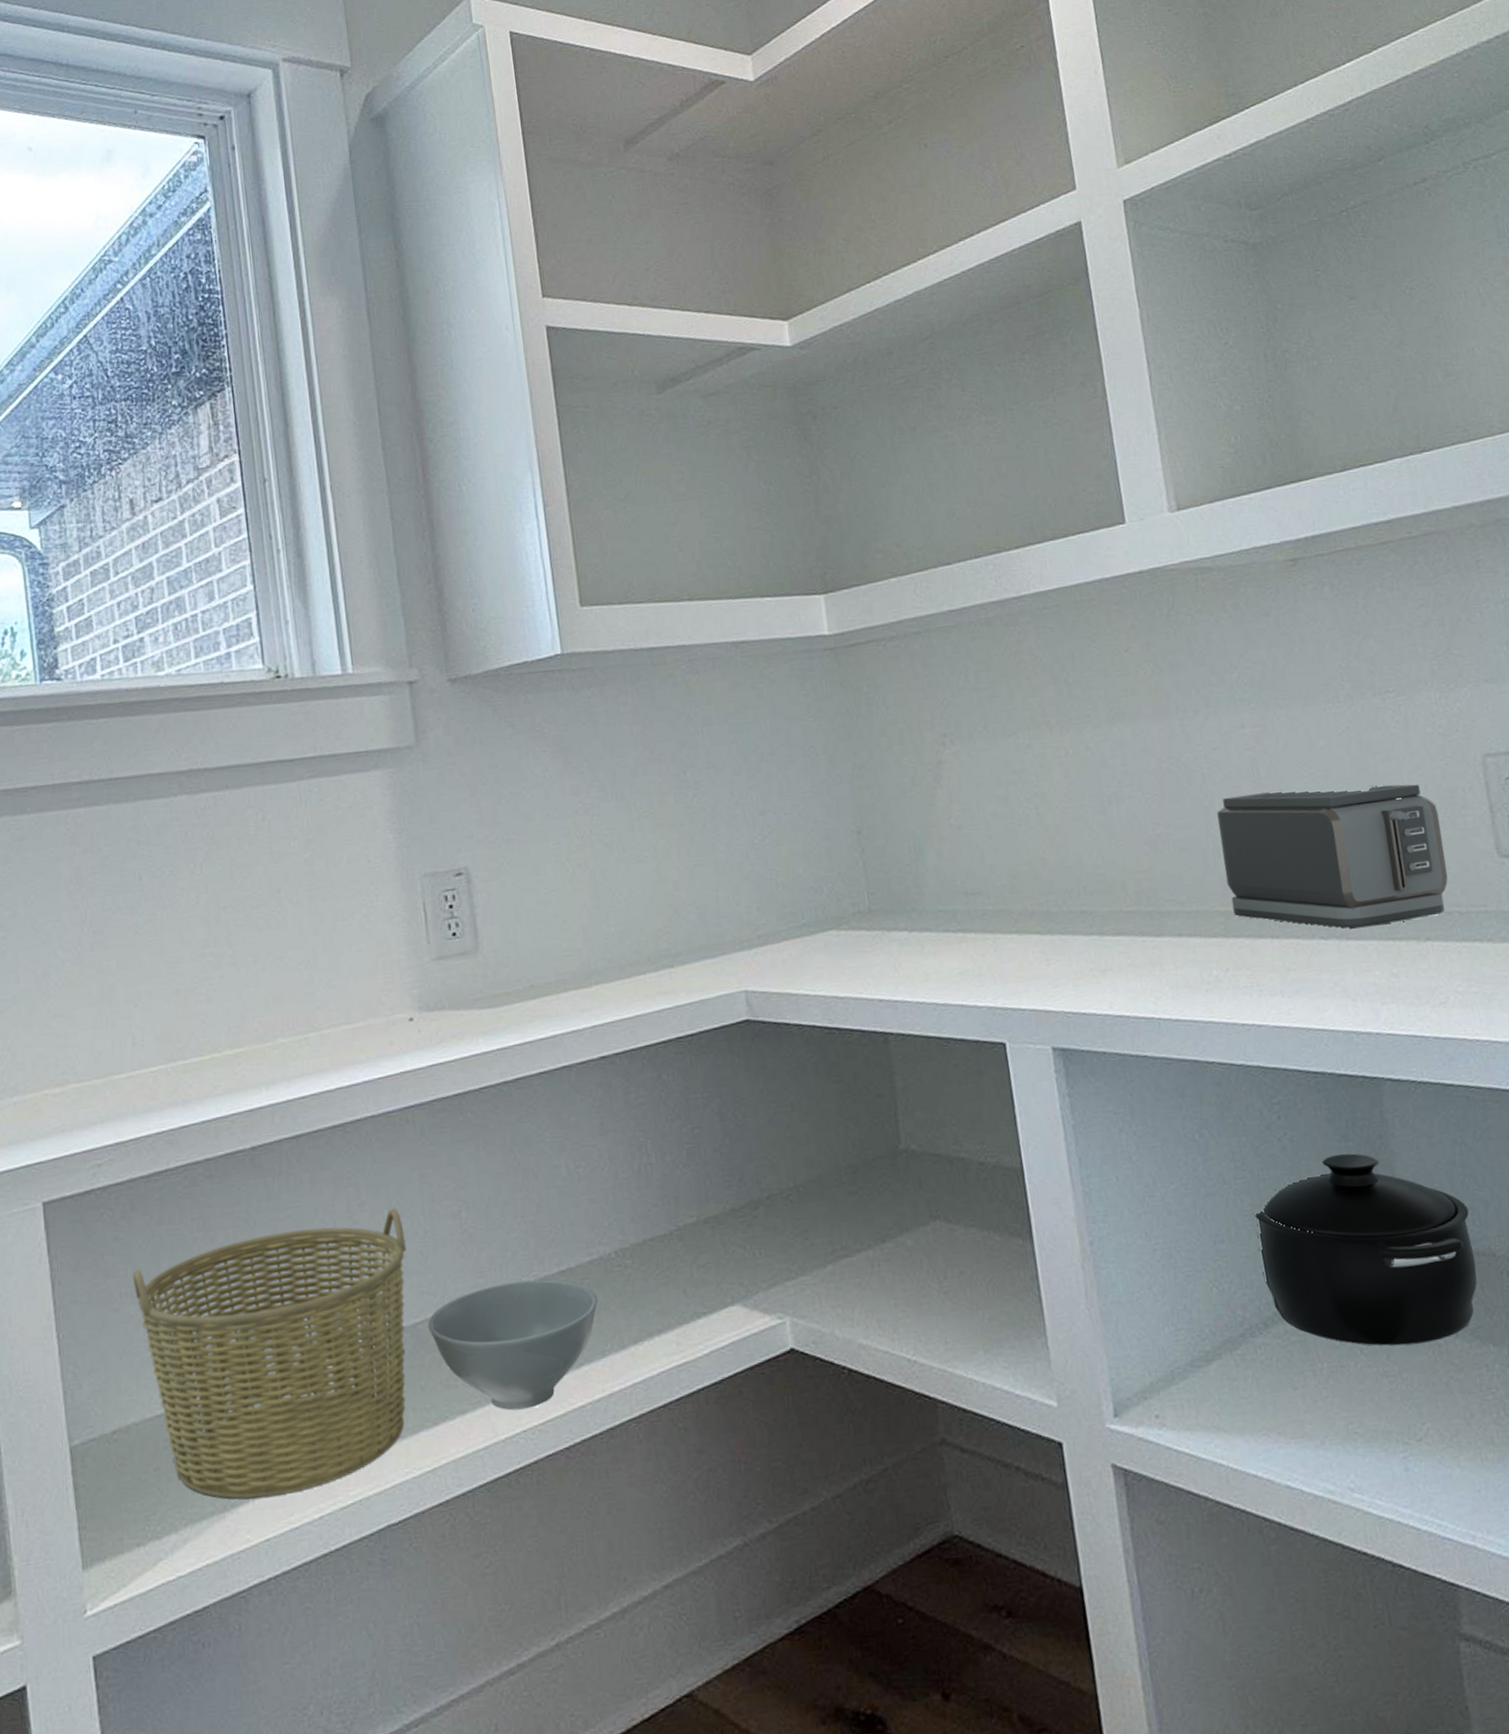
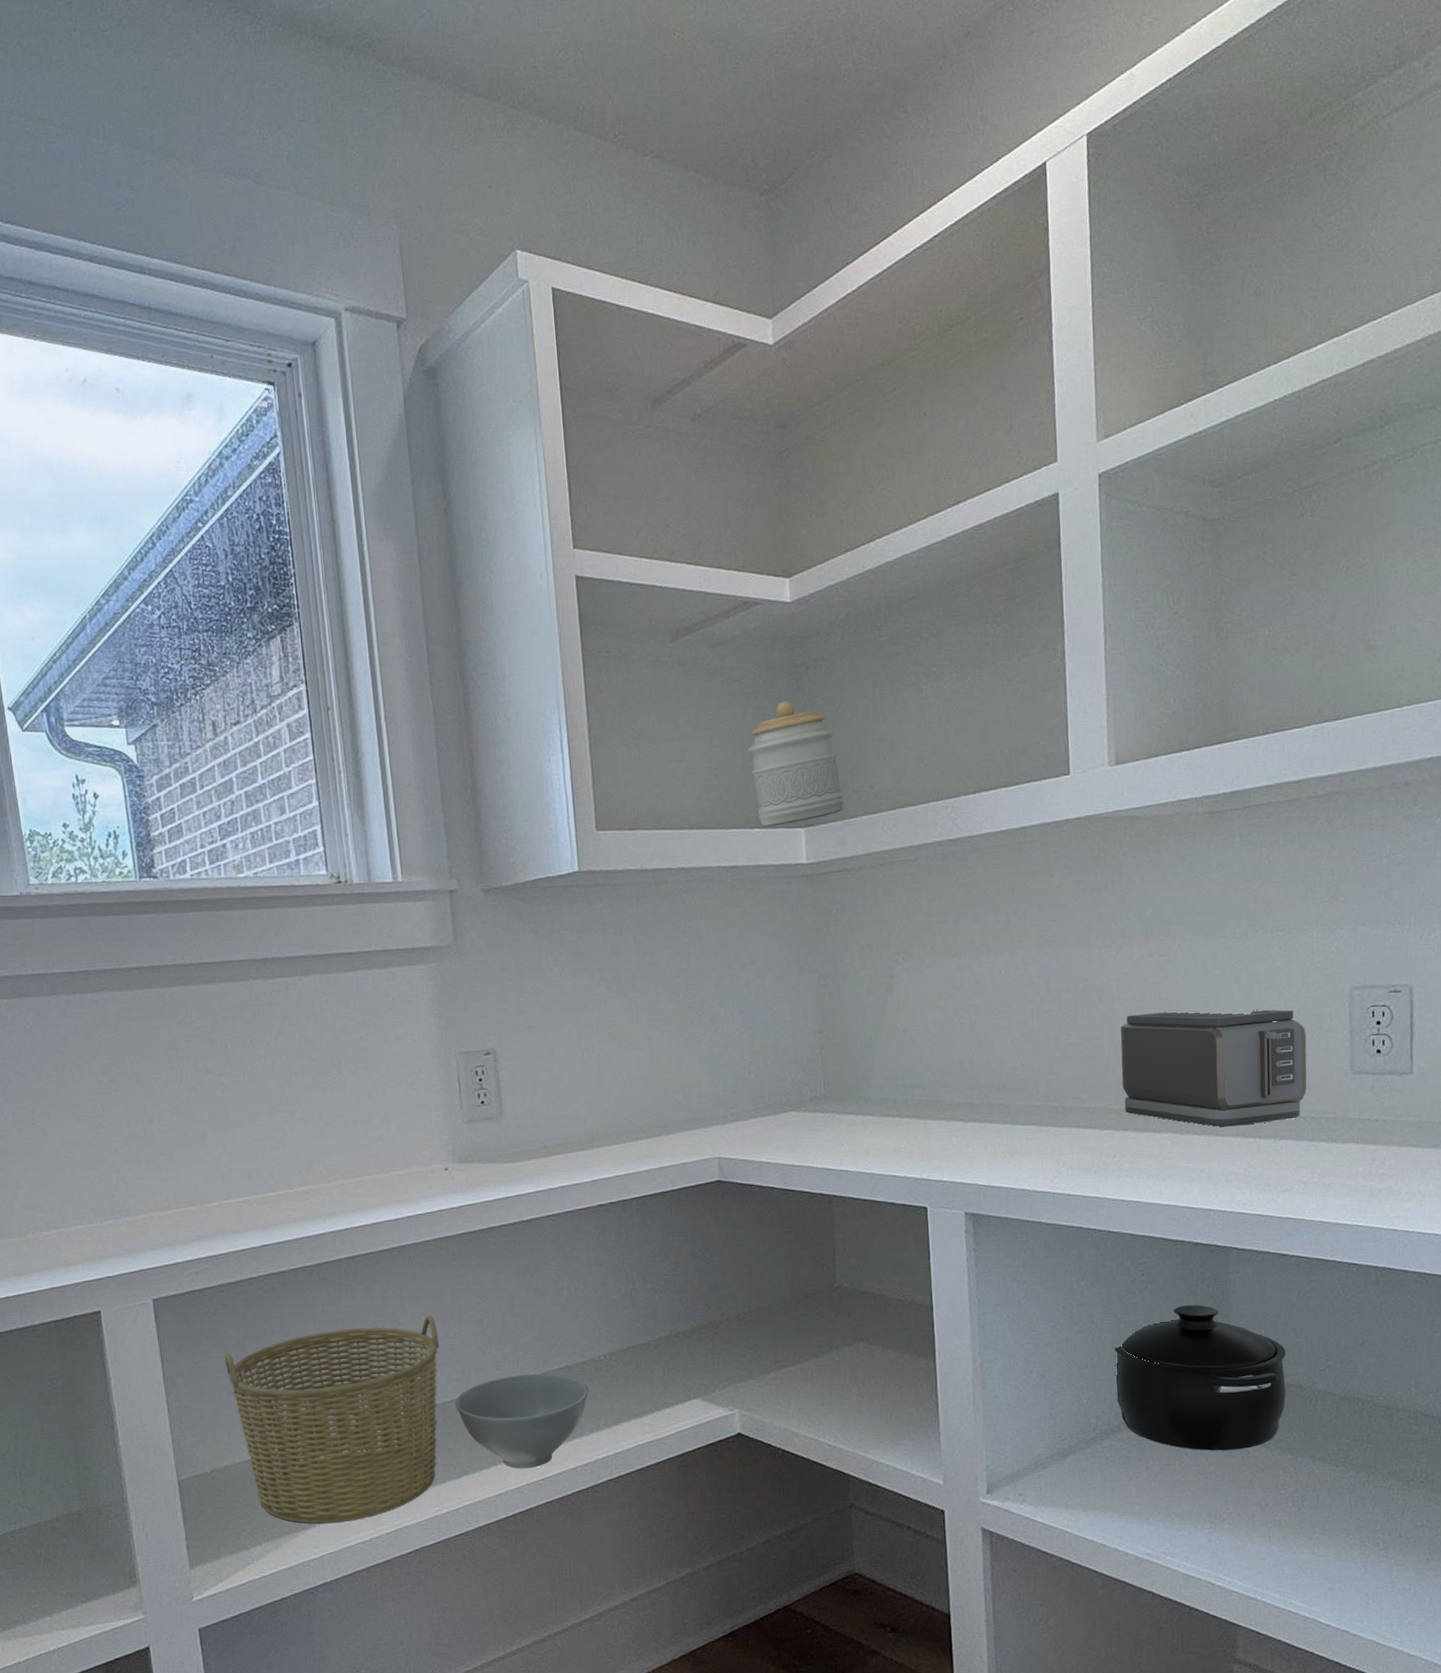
jar: none [751,453,867,595] -> present [747,700,844,827]

